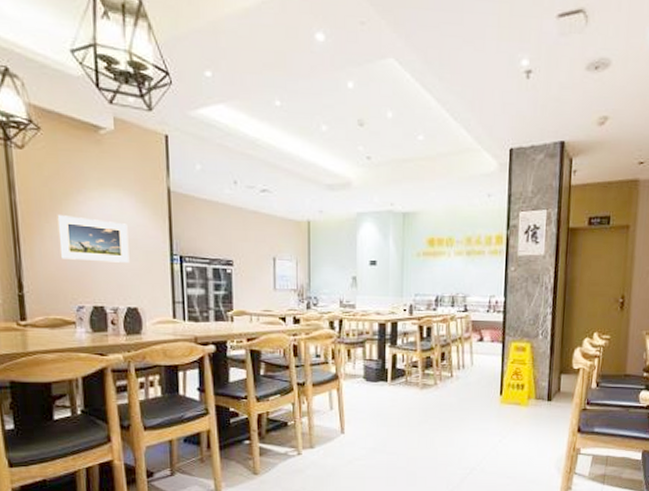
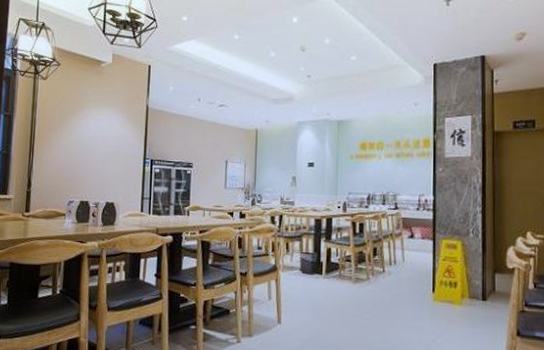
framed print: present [57,215,130,263] -> none [61,128,114,166]

